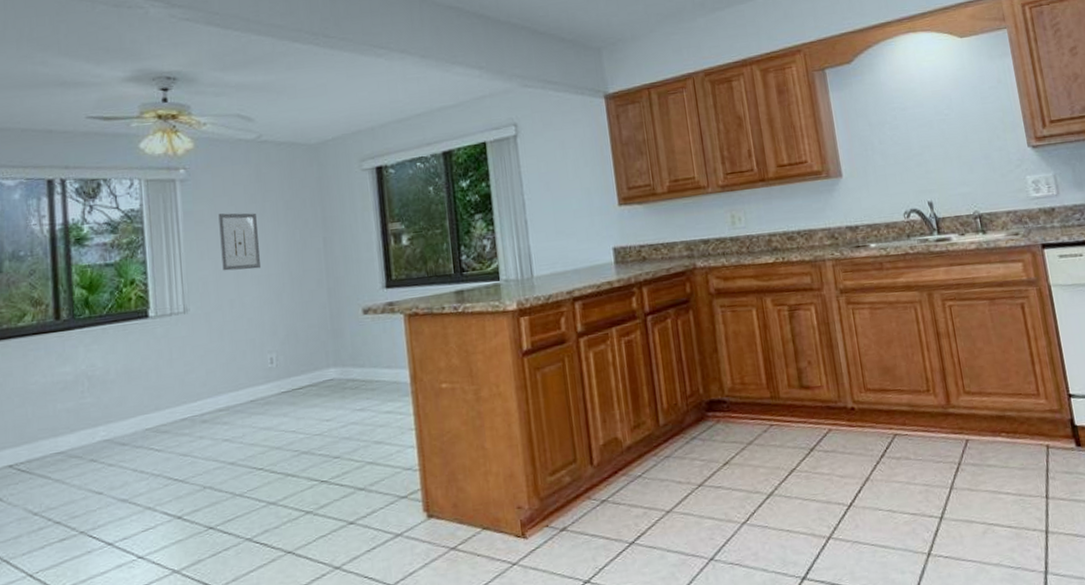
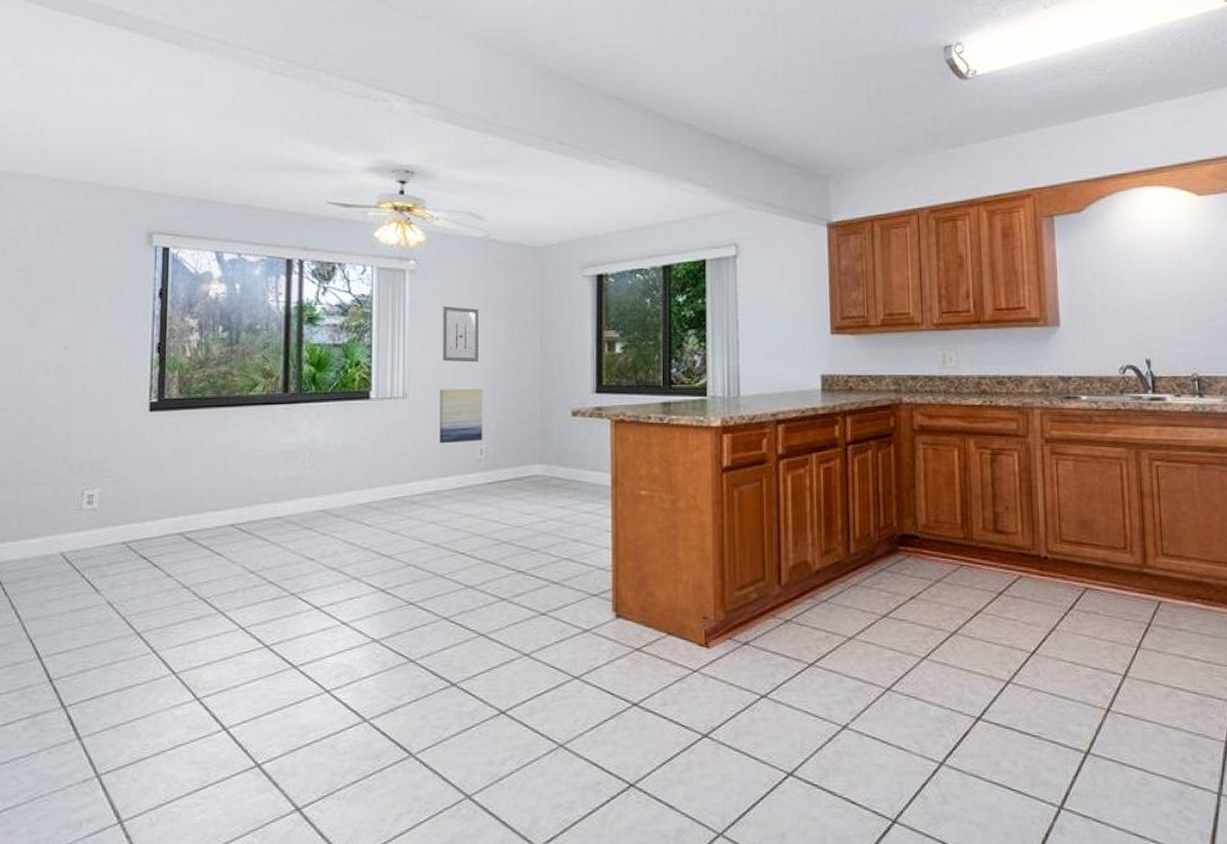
wall art: none [222,295,272,357] -> present [440,388,483,444]

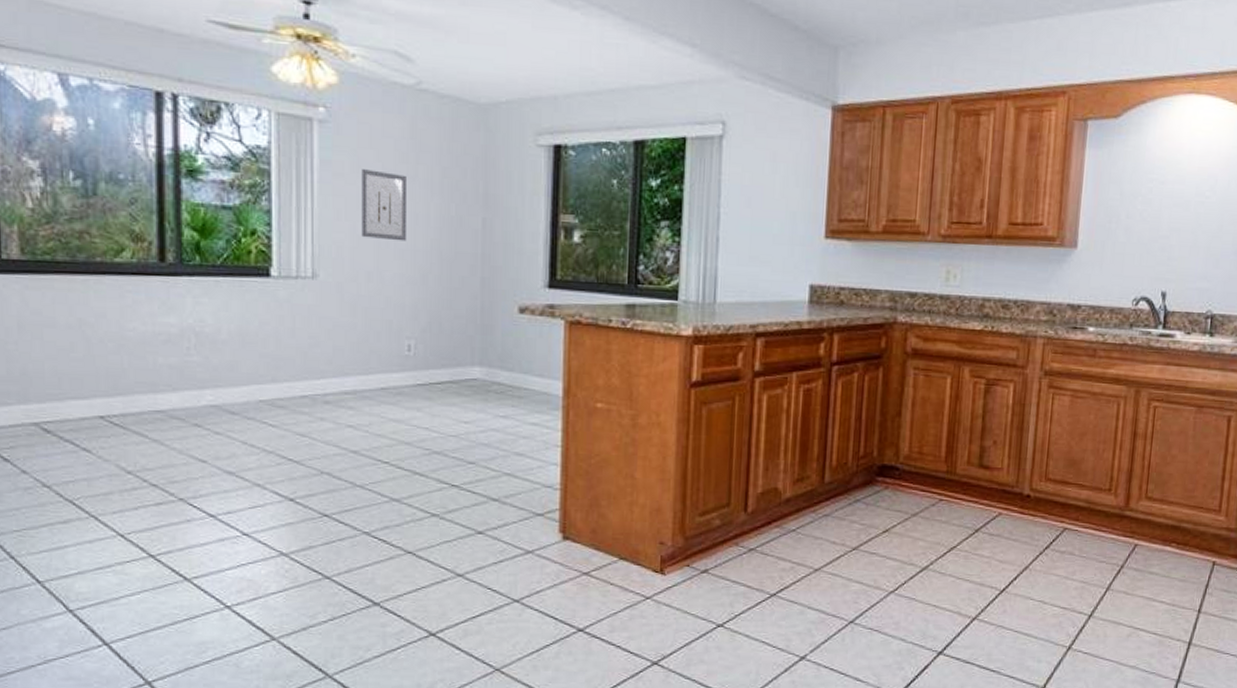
wall art: present [440,388,483,444] -> none [358,271,412,336]

